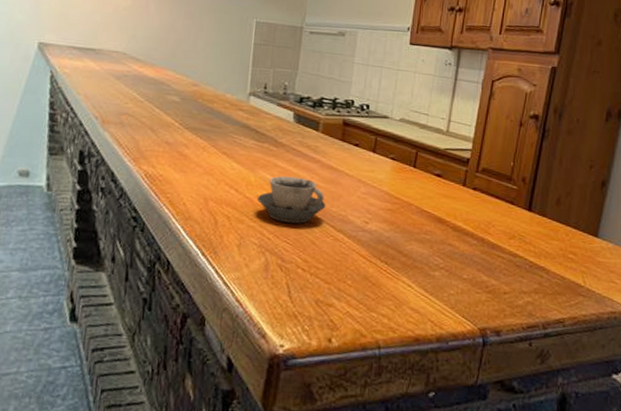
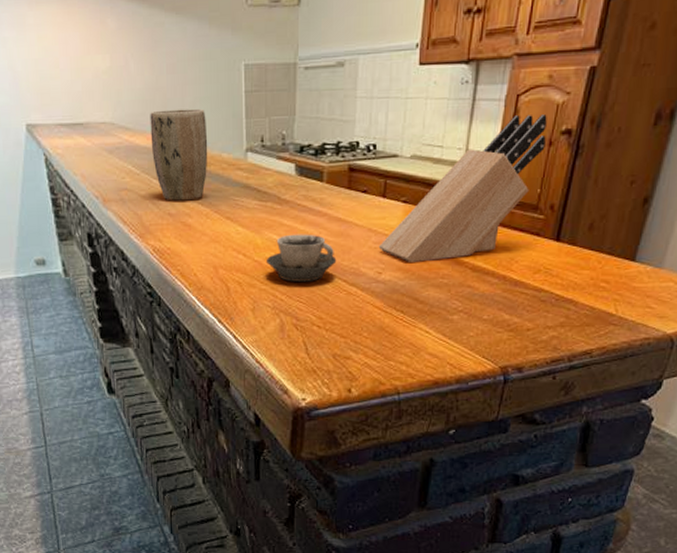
plant pot: none [158,48,215,133] -> present [150,108,208,201]
knife block: none [366,97,518,217] -> present [378,114,547,264]

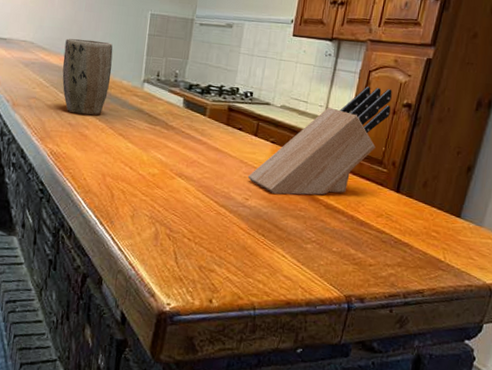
cup: present [265,234,337,282] -> none [148,155,211,199]

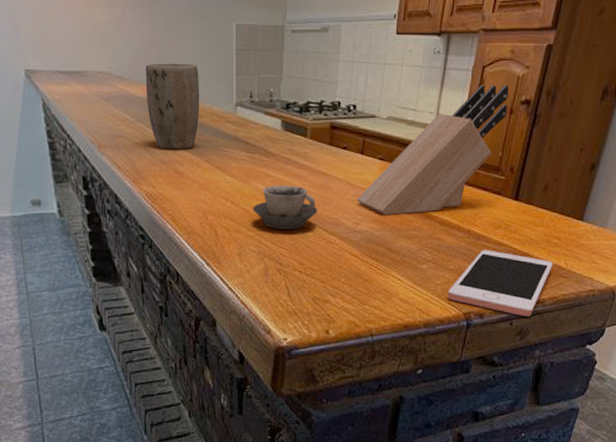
cup: none [148,155,211,199] -> present [252,185,318,230]
cell phone: none [329,236,432,305] -> present [447,249,553,316]

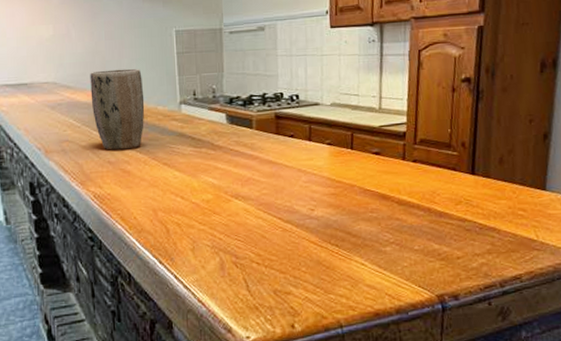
cup: present [252,185,318,230] -> none [203,176,271,221]
knife block: present [356,85,509,216] -> none [308,66,449,200]
cell phone: present [447,249,553,316] -> none [416,226,523,295]

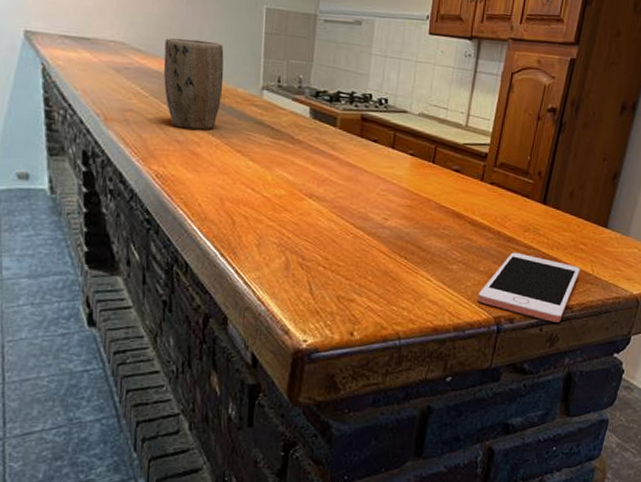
cell phone: none [416,226,523,295] -> present [477,252,580,322]

